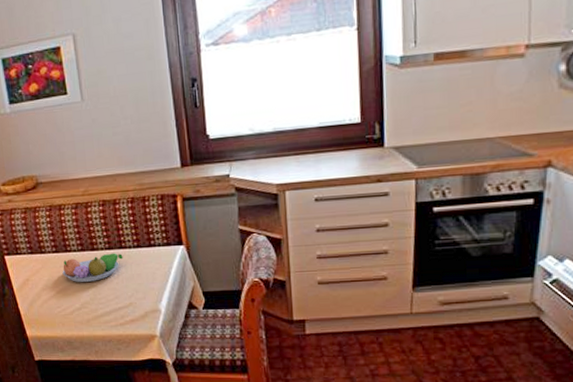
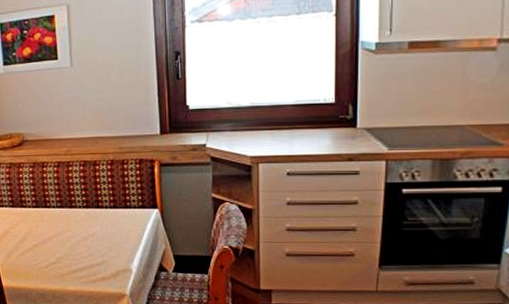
fruit bowl: present [62,253,123,282] -> none [40,211,99,238]

